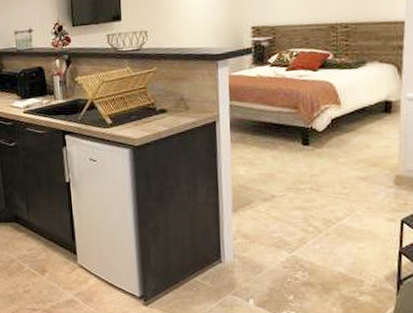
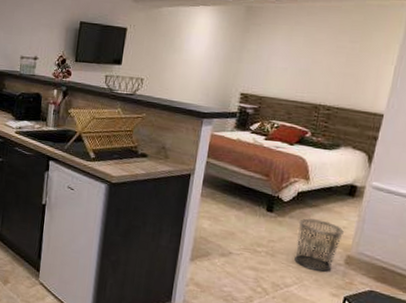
waste bin: none [338,143,387,198] -> present [294,218,344,272]

